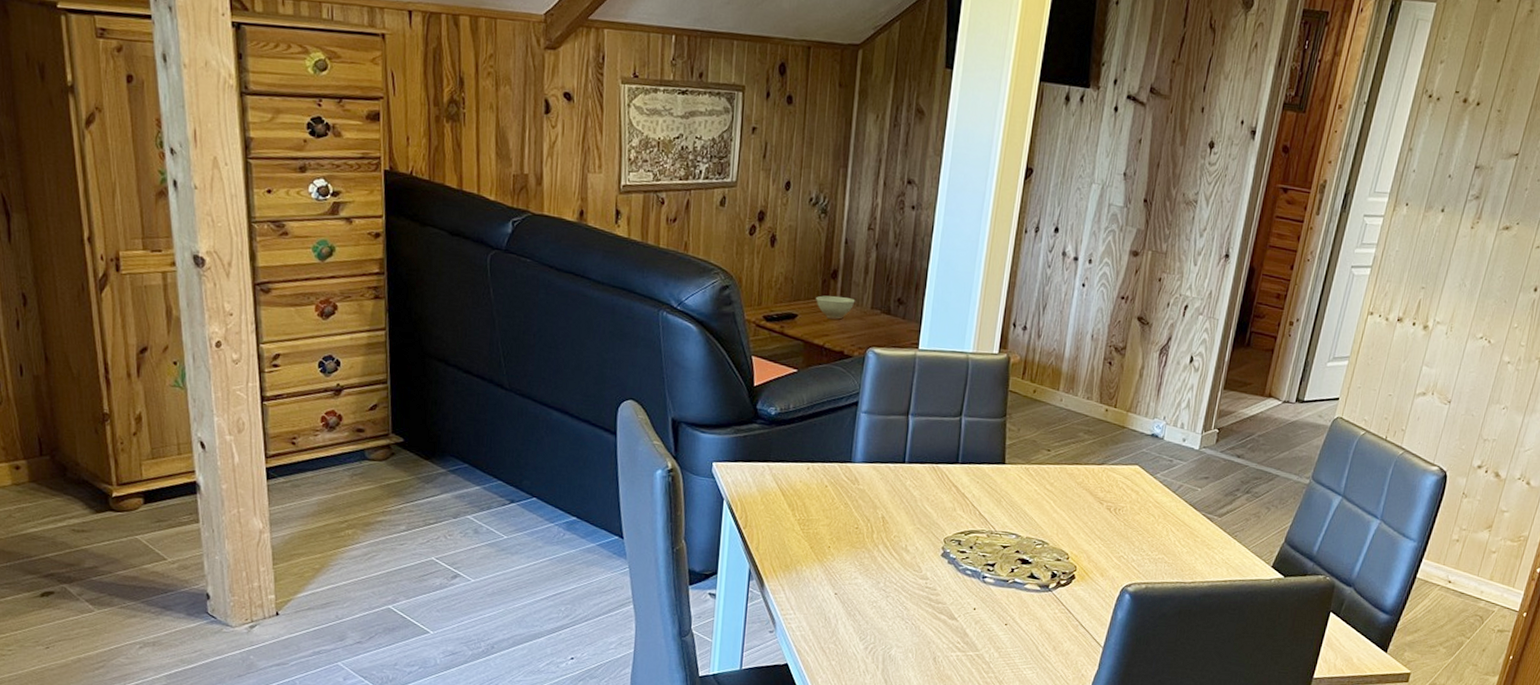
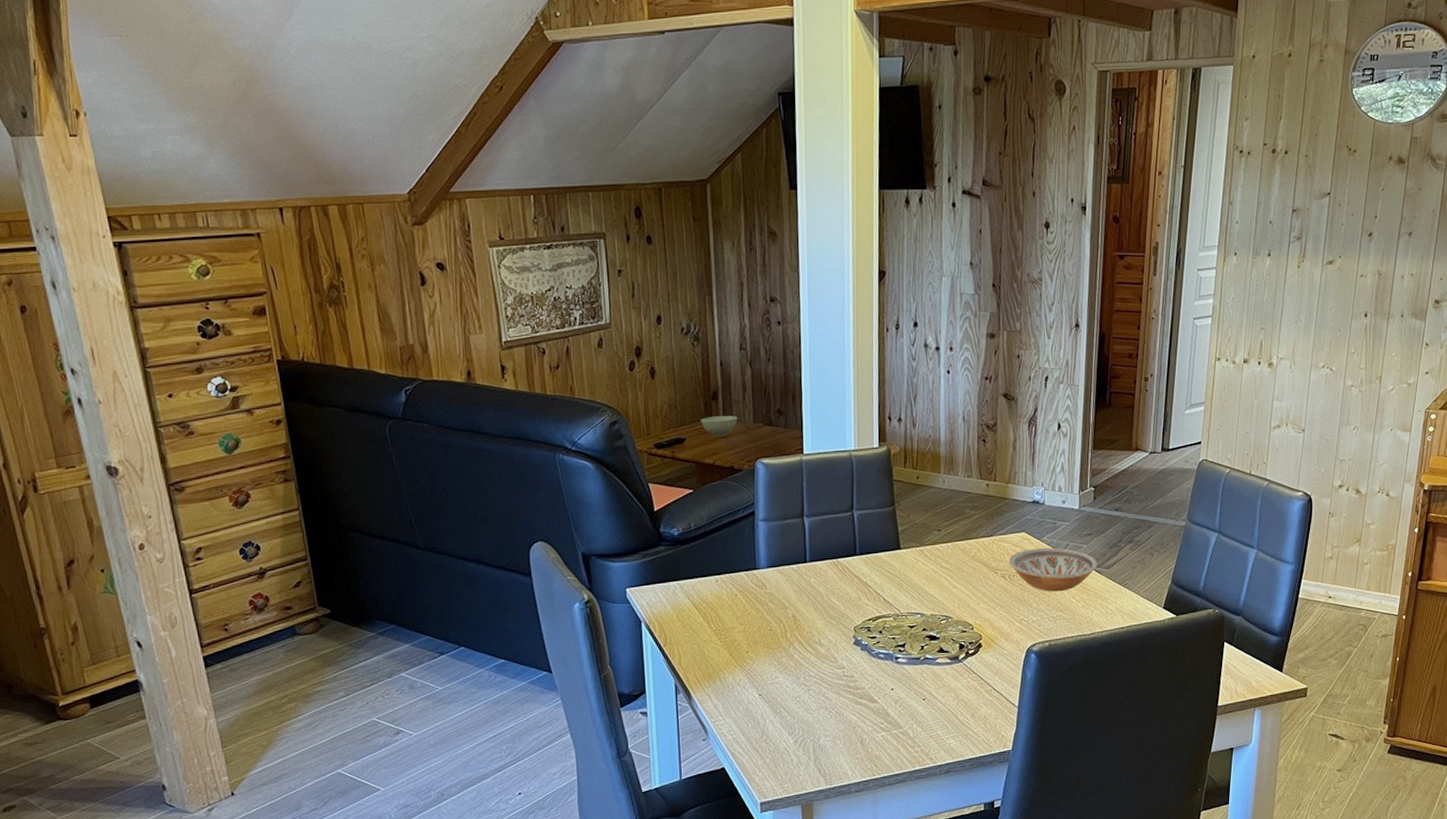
bowl: none [1116,484,1210,534] -> present [1008,547,1097,592]

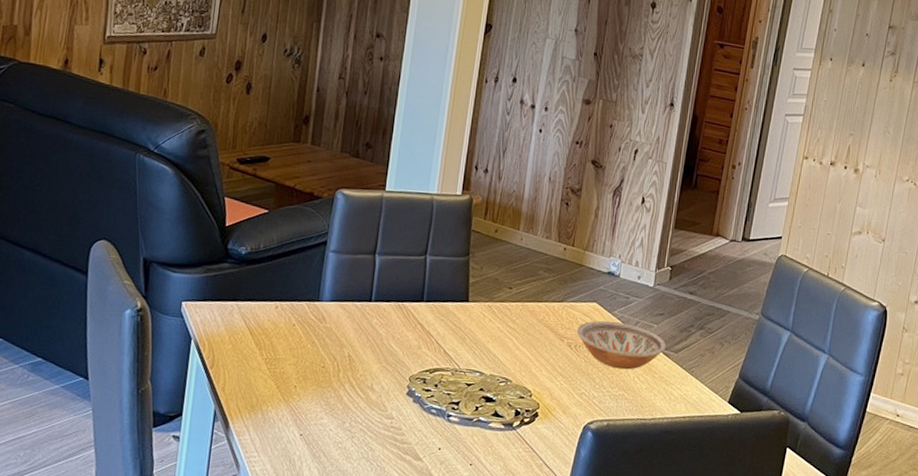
bowl: present [701,416,738,439] -> none [288,139,326,163]

